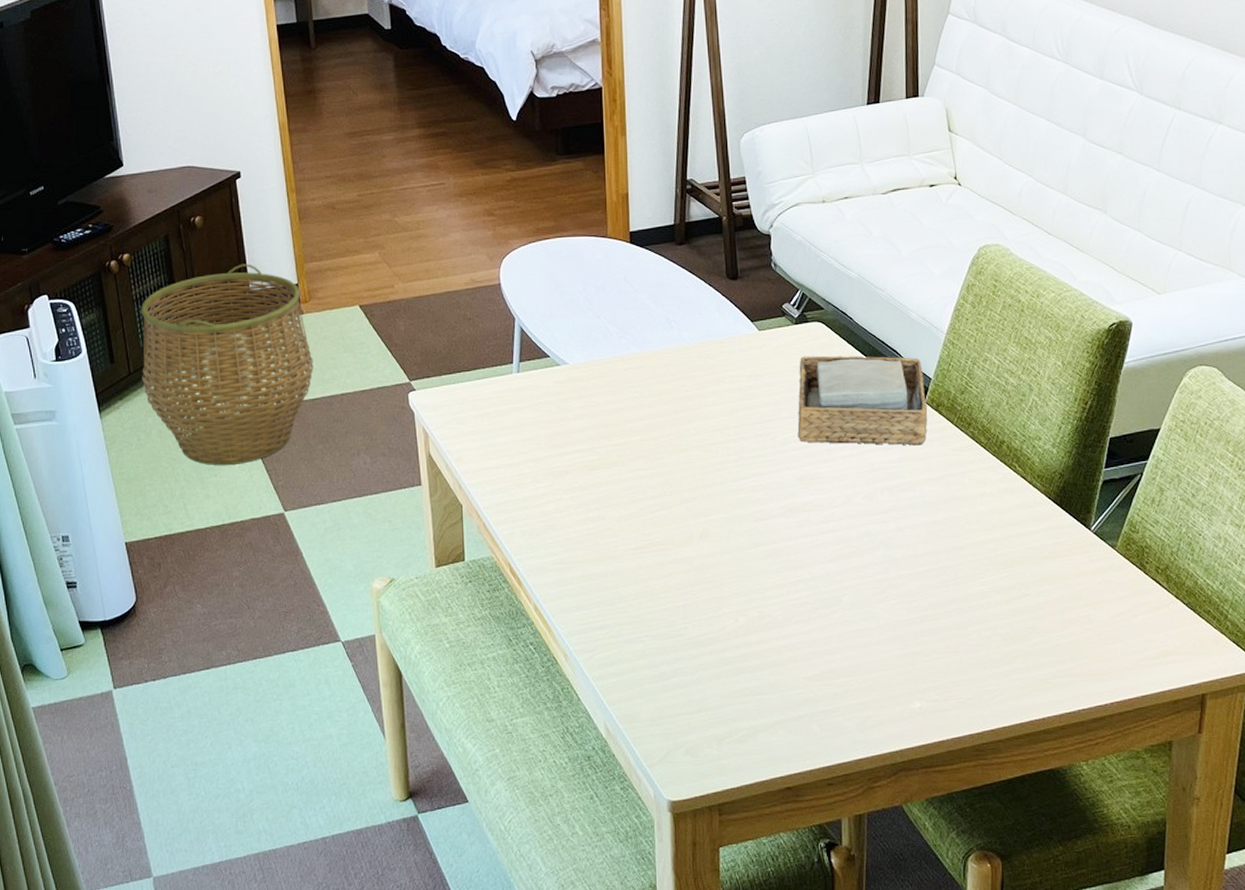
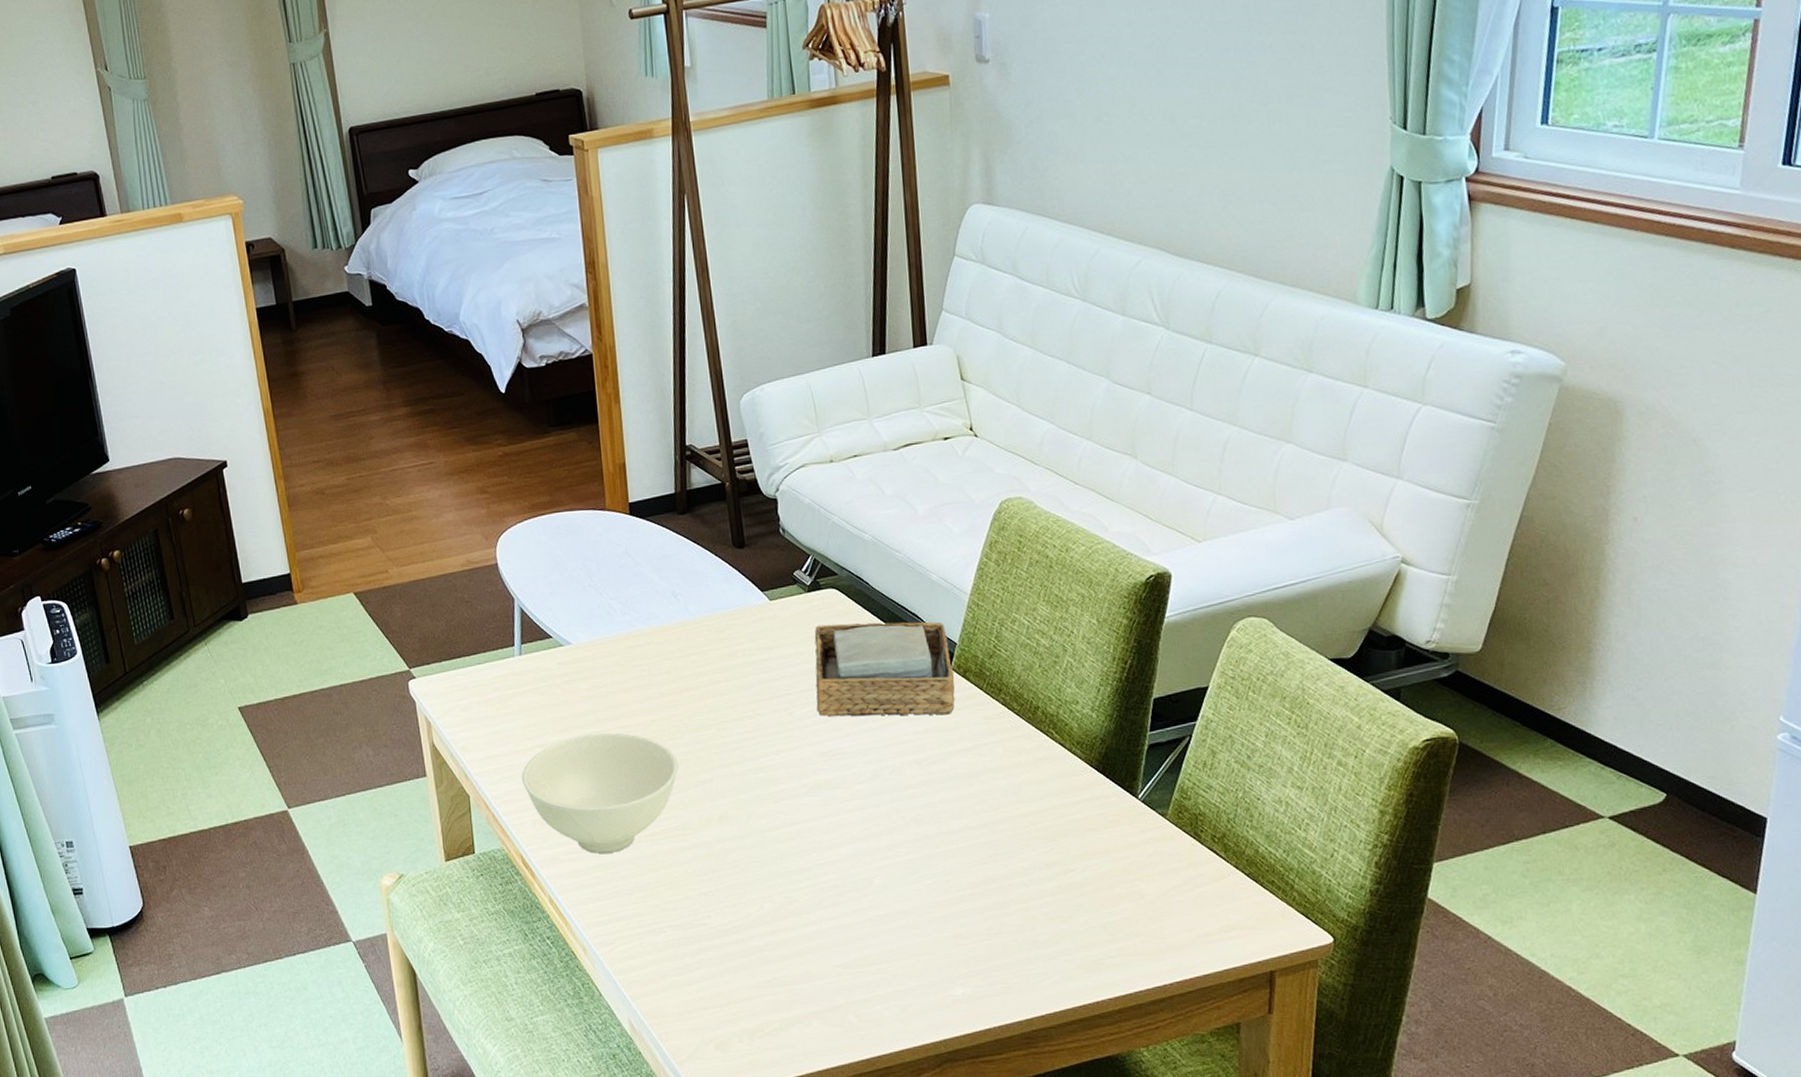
basket: present [140,264,314,465] -> none [133,555,311,764]
bowl: none [514,450,664,566] -> present [522,733,679,854]

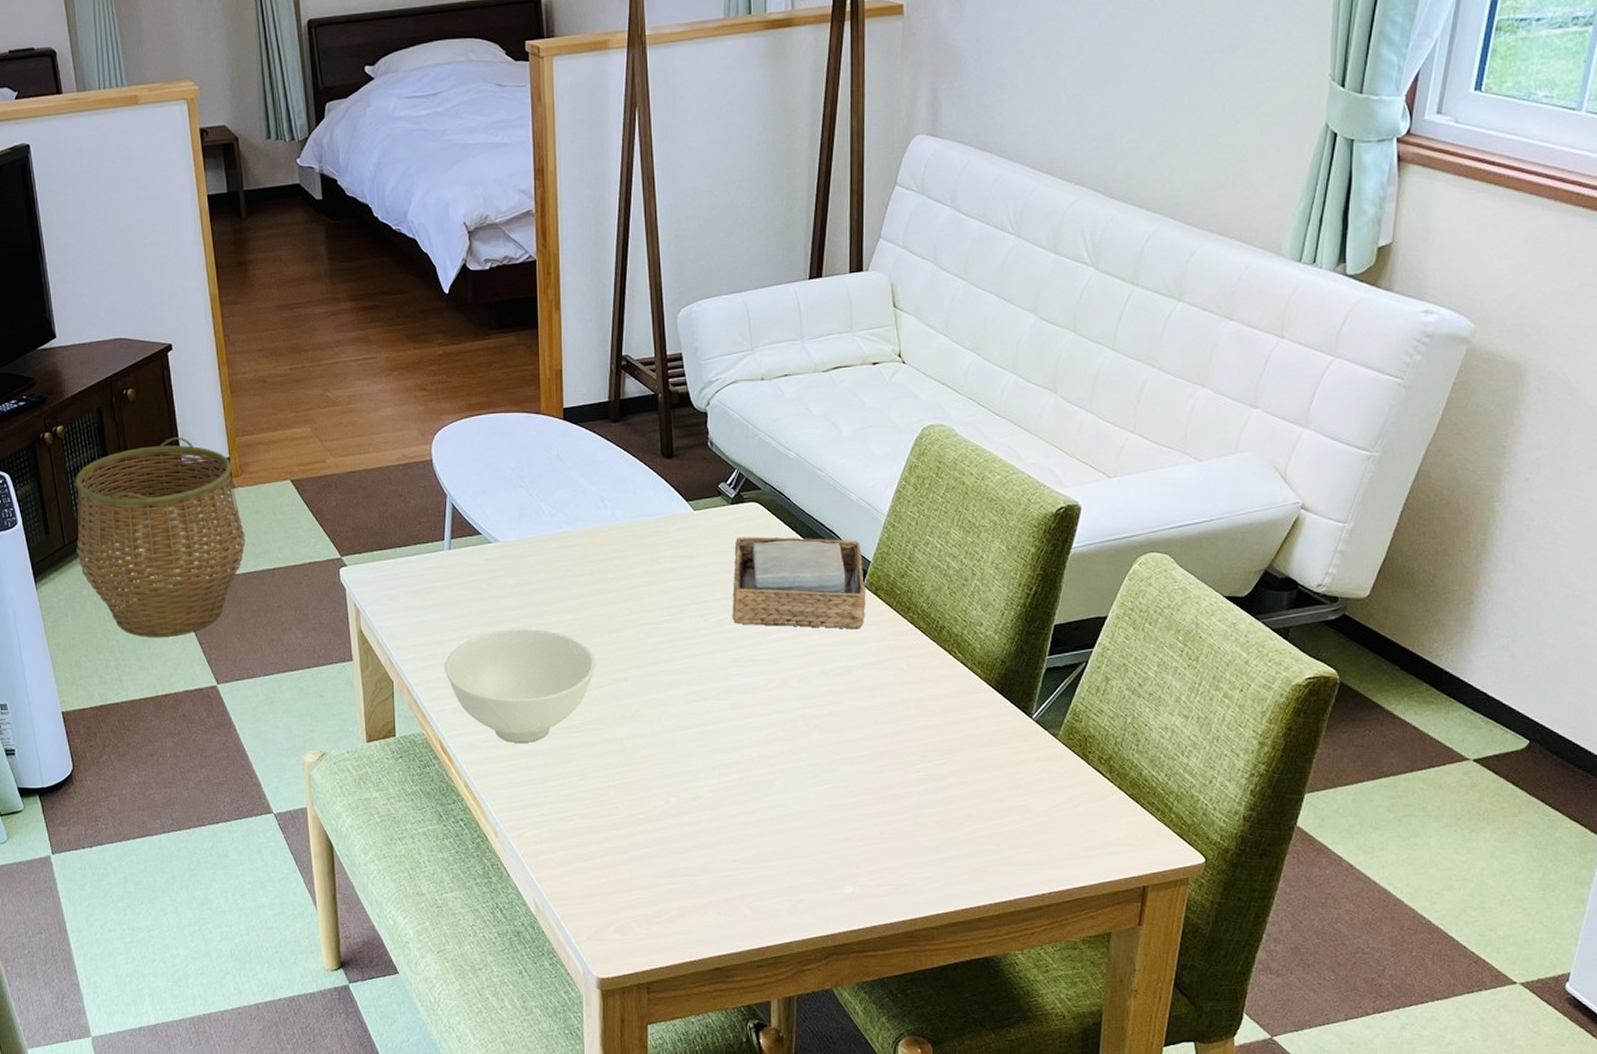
basket: none [133,555,311,764] -> present [74,437,246,637]

